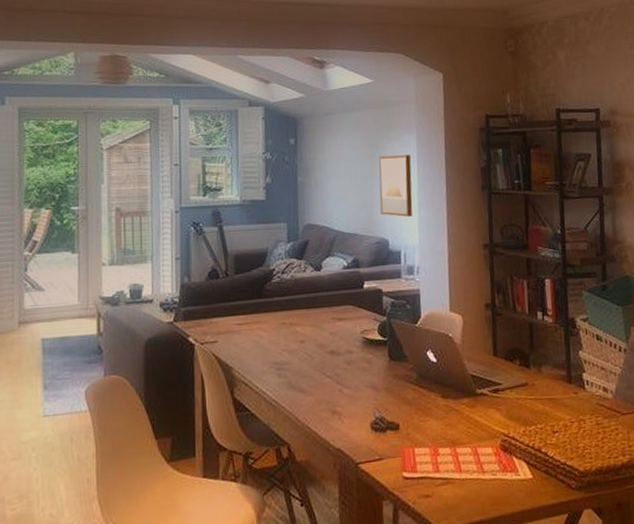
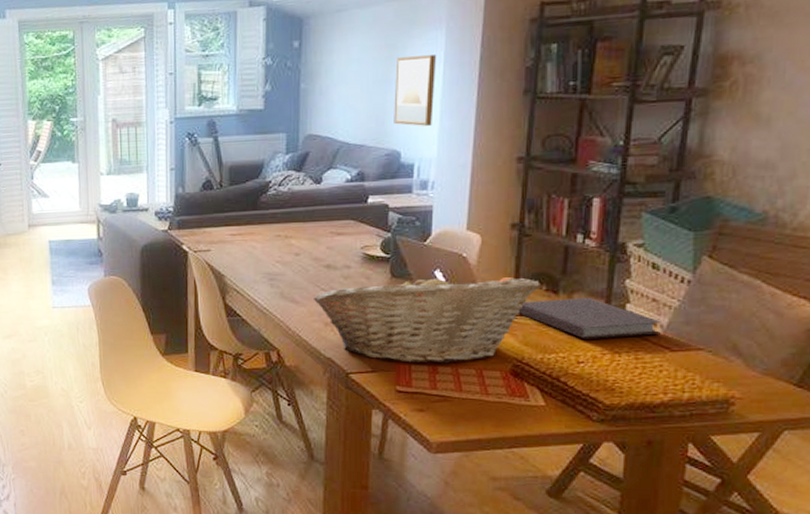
fruit basket: none [320,353,515,447] -> present [314,270,540,364]
notebook: none [499,369,612,409] -> present [518,297,661,339]

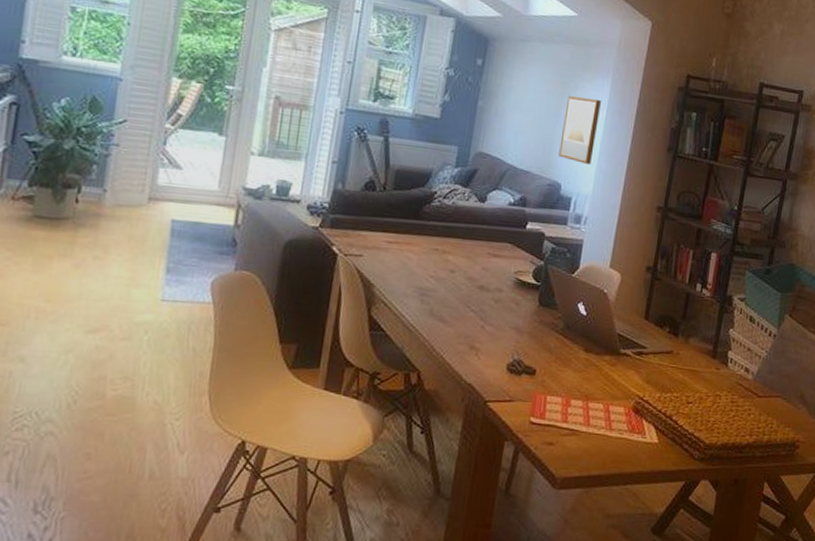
fruit basket: present [314,270,540,364] -> none [462,300,665,397]
notebook: present [518,297,661,339] -> none [644,341,753,382]

